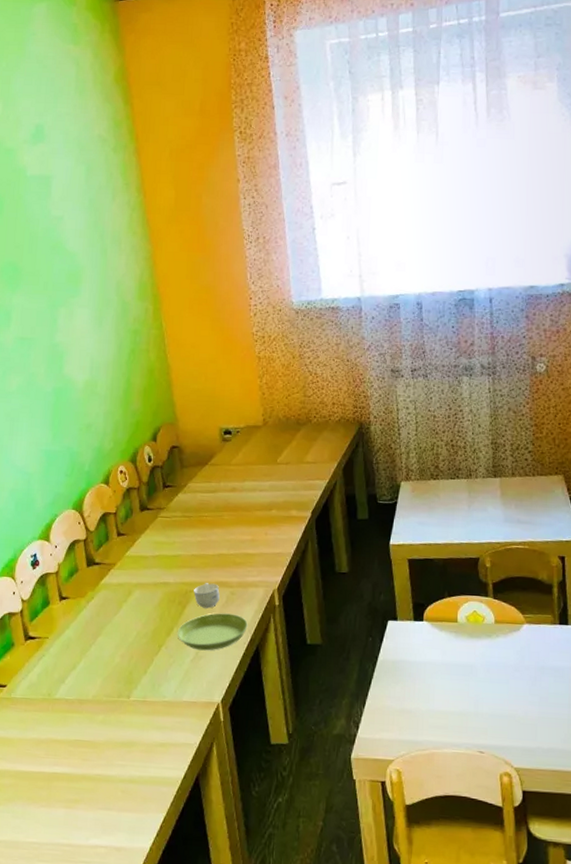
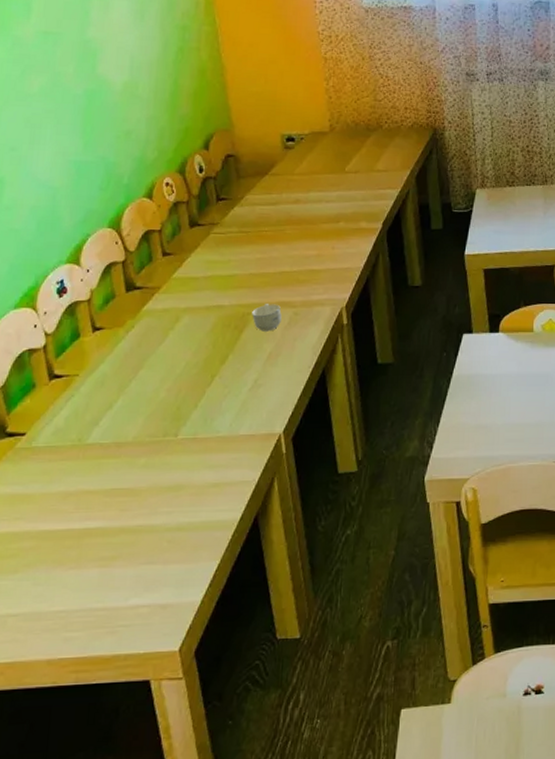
saucer: present [177,613,248,651] -> none [232,336,313,378]

